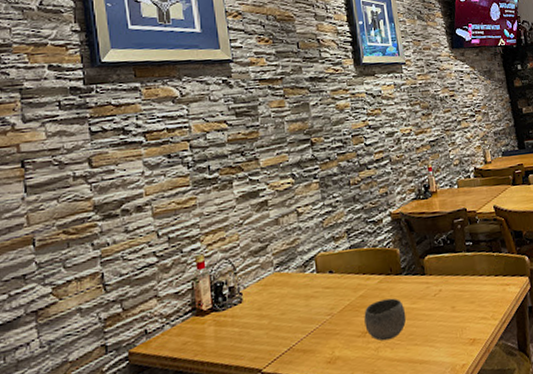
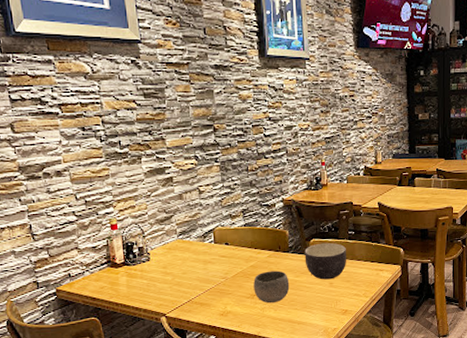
bowl: none [419,257,468,304] -> present [304,242,347,280]

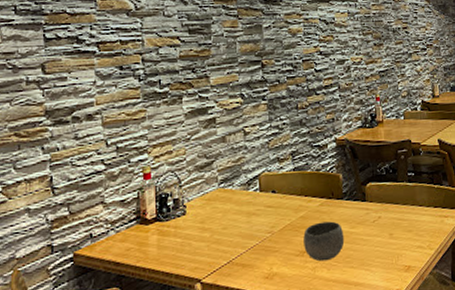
bowl: present [304,242,347,280] -> none [360,186,408,231]

